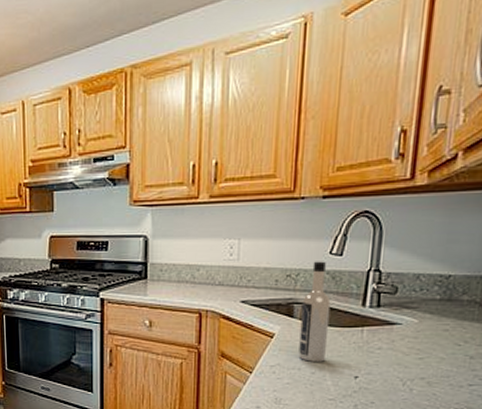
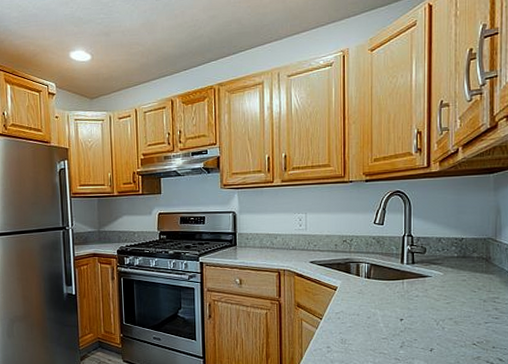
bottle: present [298,261,331,362] -> none [356,229,378,308]

